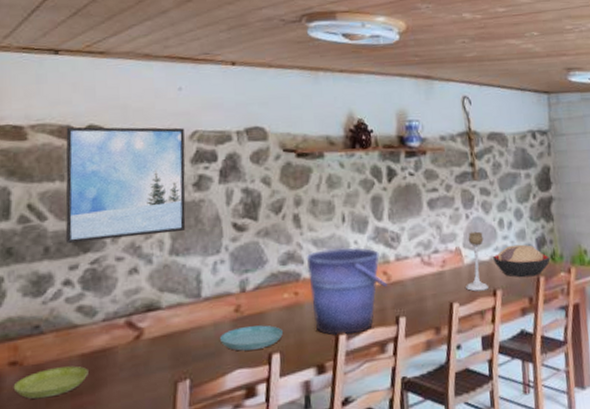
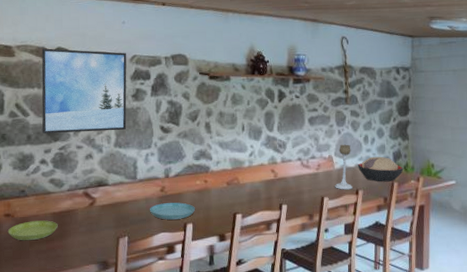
bucket: present [306,248,387,336] -> none [214,150,274,215]

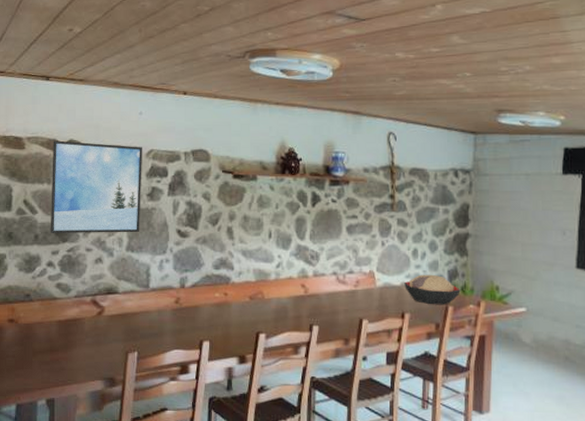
saucer: present [7,220,58,241] -> none [11,328,63,350]
saucer: present [150,202,196,220] -> none [163,316,214,336]
candle holder: present [335,144,352,190] -> none [376,258,397,312]

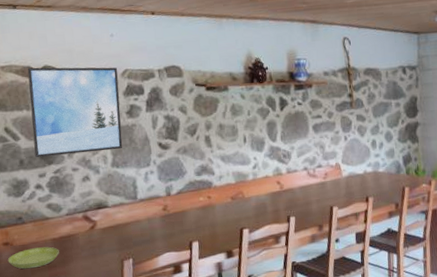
saucer: none [11,328,63,350] -> present [7,246,59,269]
decorative bowl: present [403,274,461,305] -> none [365,161,415,188]

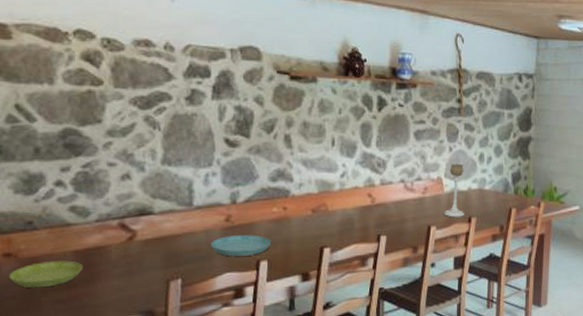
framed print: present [27,67,123,157] -> none [53,30,178,146]
saucer: none [153,220,201,239] -> present [211,235,272,257]
candle holder: none [343,150,362,198] -> present [444,163,464,218]

